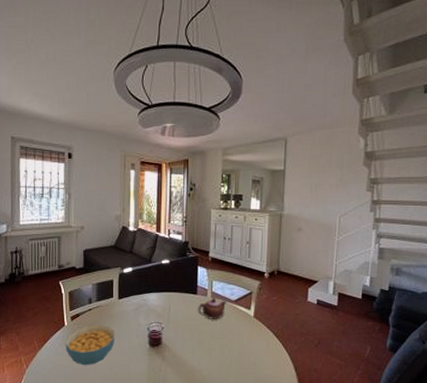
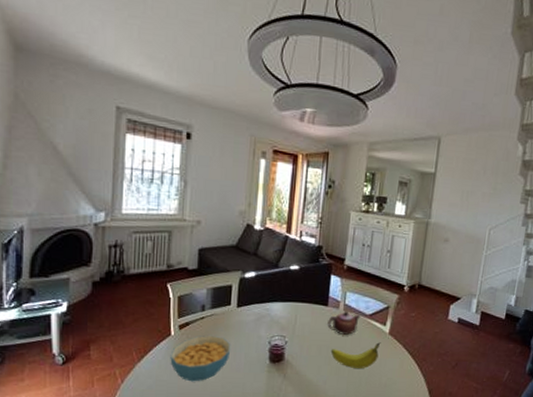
fruit: none [202,325,247,349] -> present [330,342,381,368]

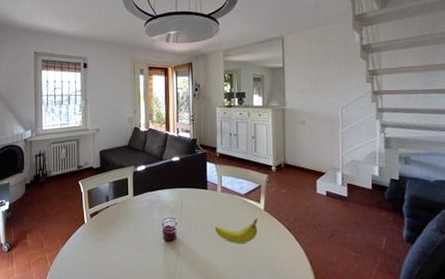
cereal bowl: present [170,335,231,382] -> none [85,221,132,262]
teapot: present [327,311,361,335] -> none [209,192,237,213]

